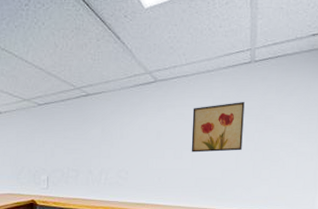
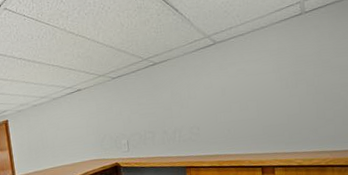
wall art: present [191,101,245,153] -> none [252,50,304,103]

